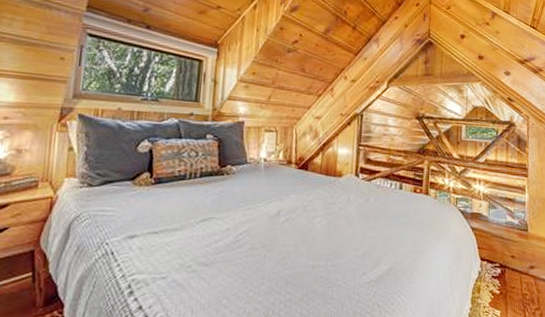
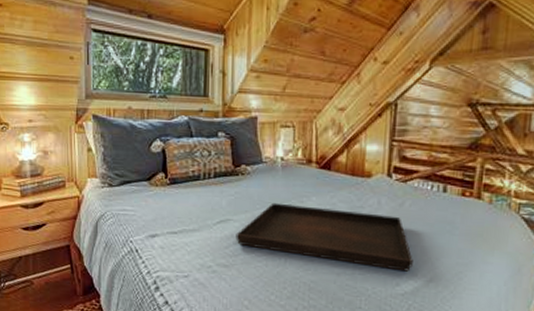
serving tray: none [217,200,377,261] -> present [235,202,413,272]

